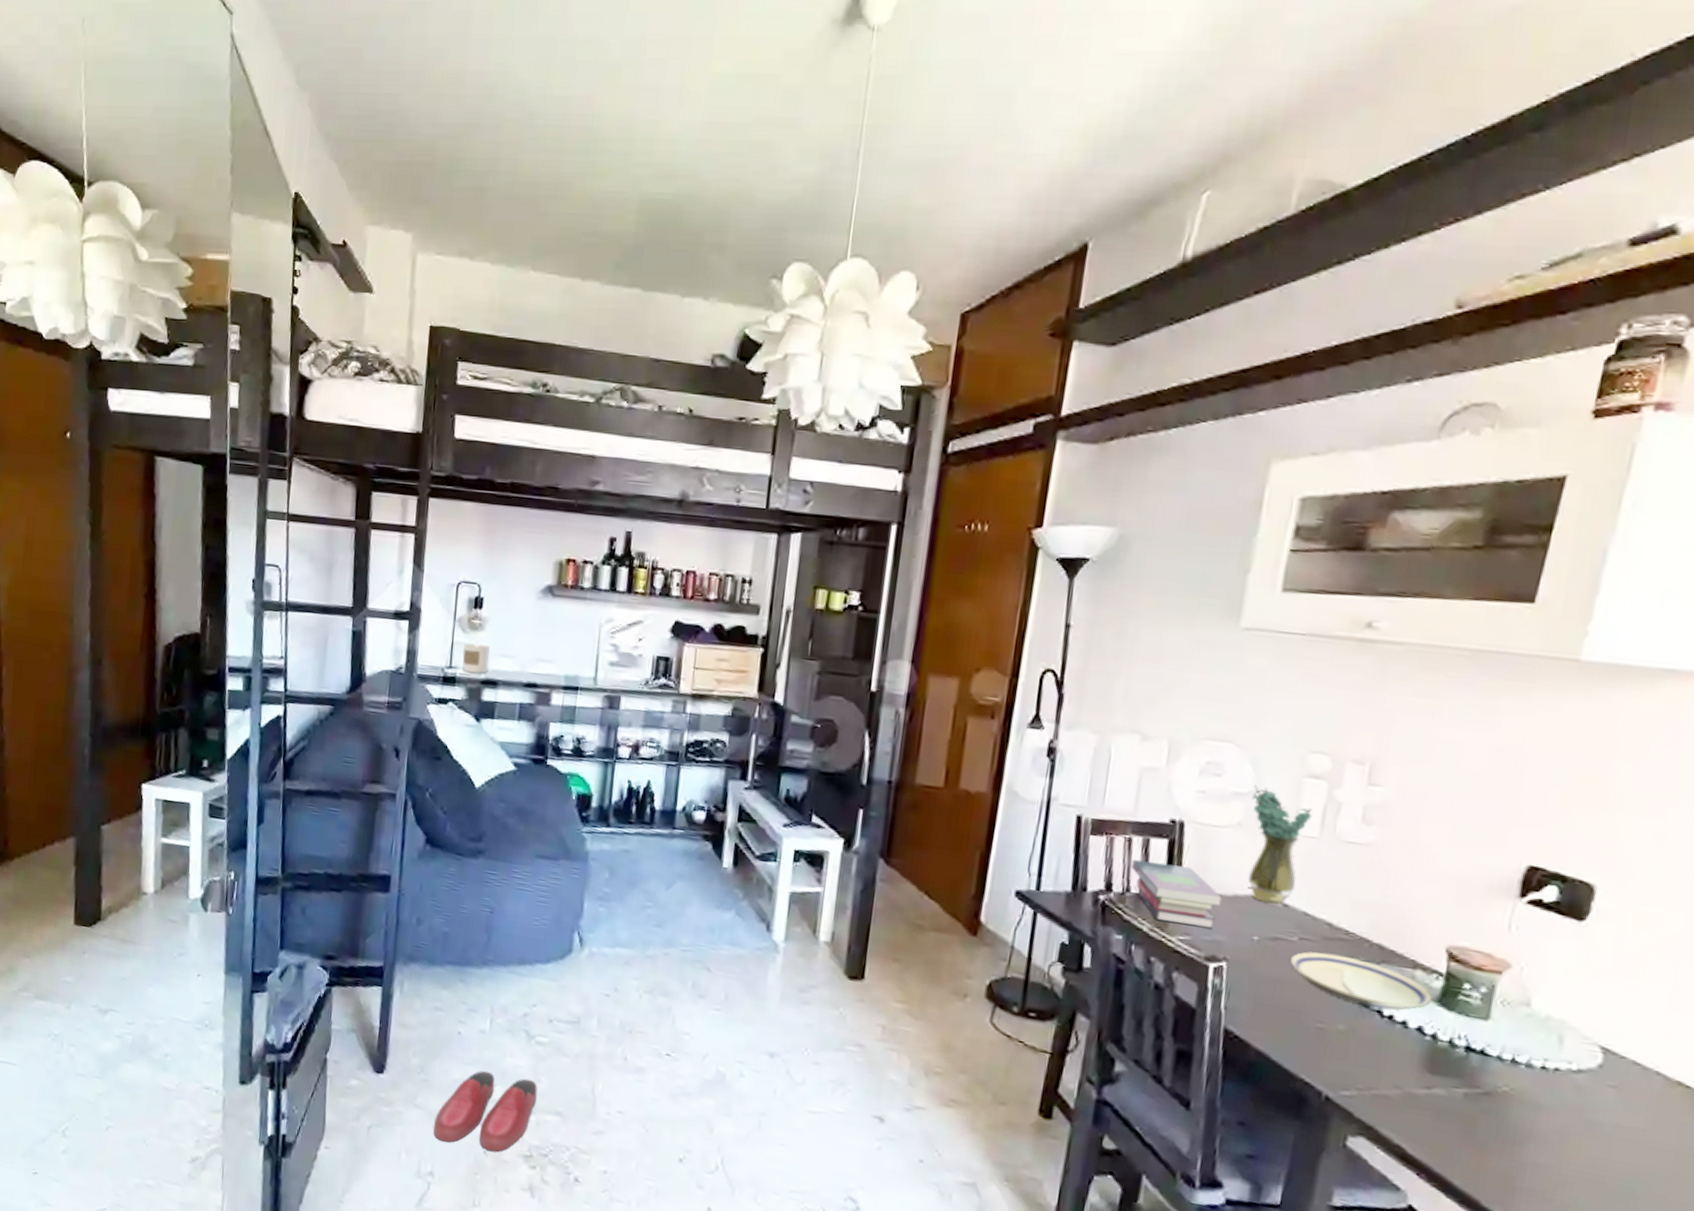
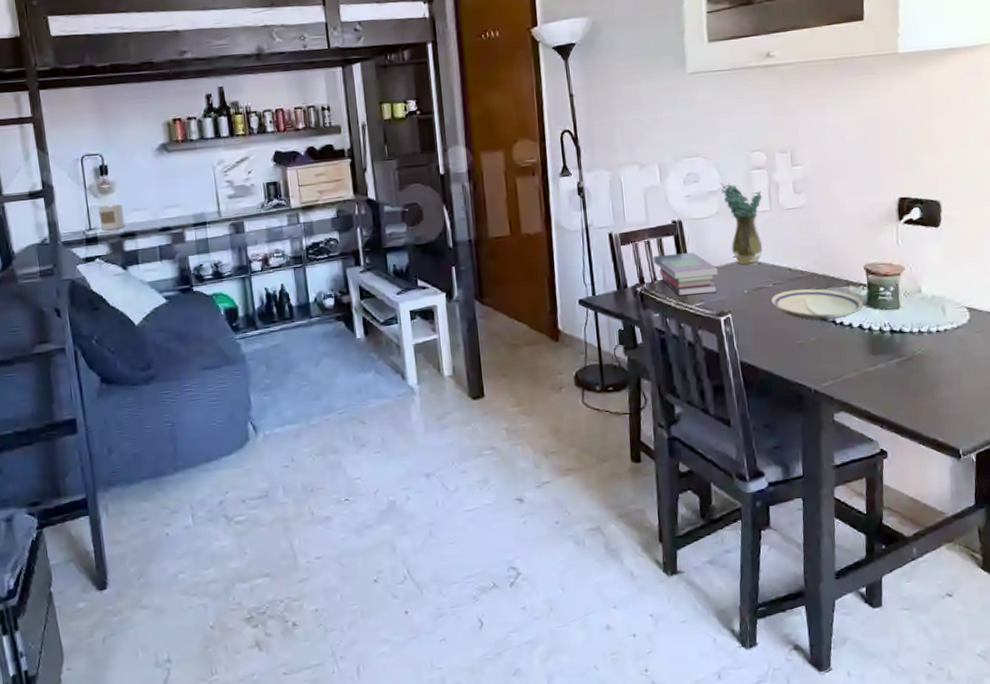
slippers: present [433,1070,538,1152] -> none [161,554,246,630]

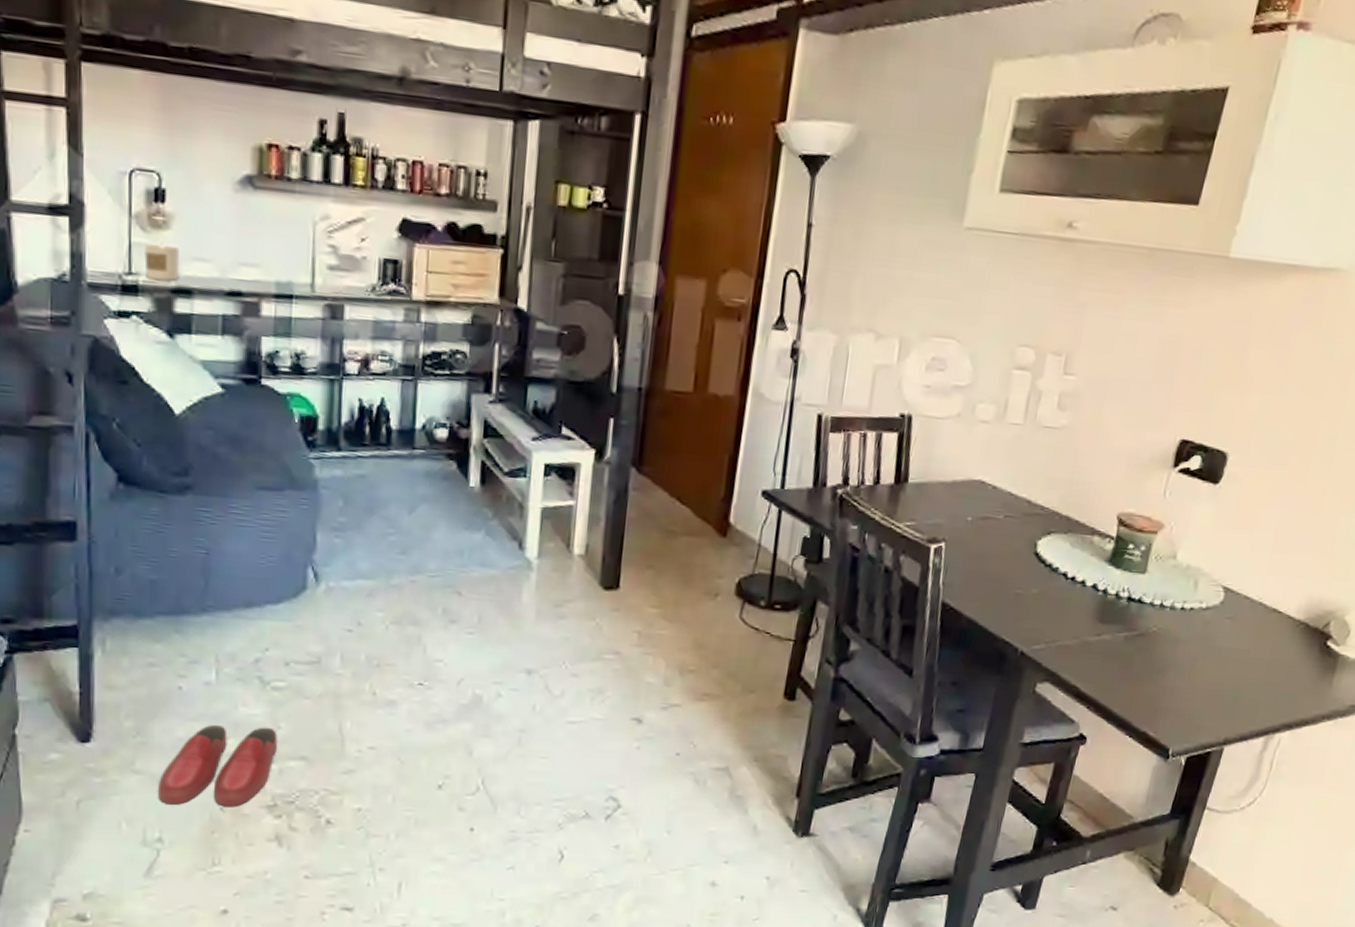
slippers: none [161,554,246,630] -> present [157,725,277,807]
books: present [653,252,718,297] -> none [865,454,943,514]
vase: present [721,183,762,265] -> none [964,377,1019,488]
plate: present [771,288,863,320] -> none [997,527,1105,573]

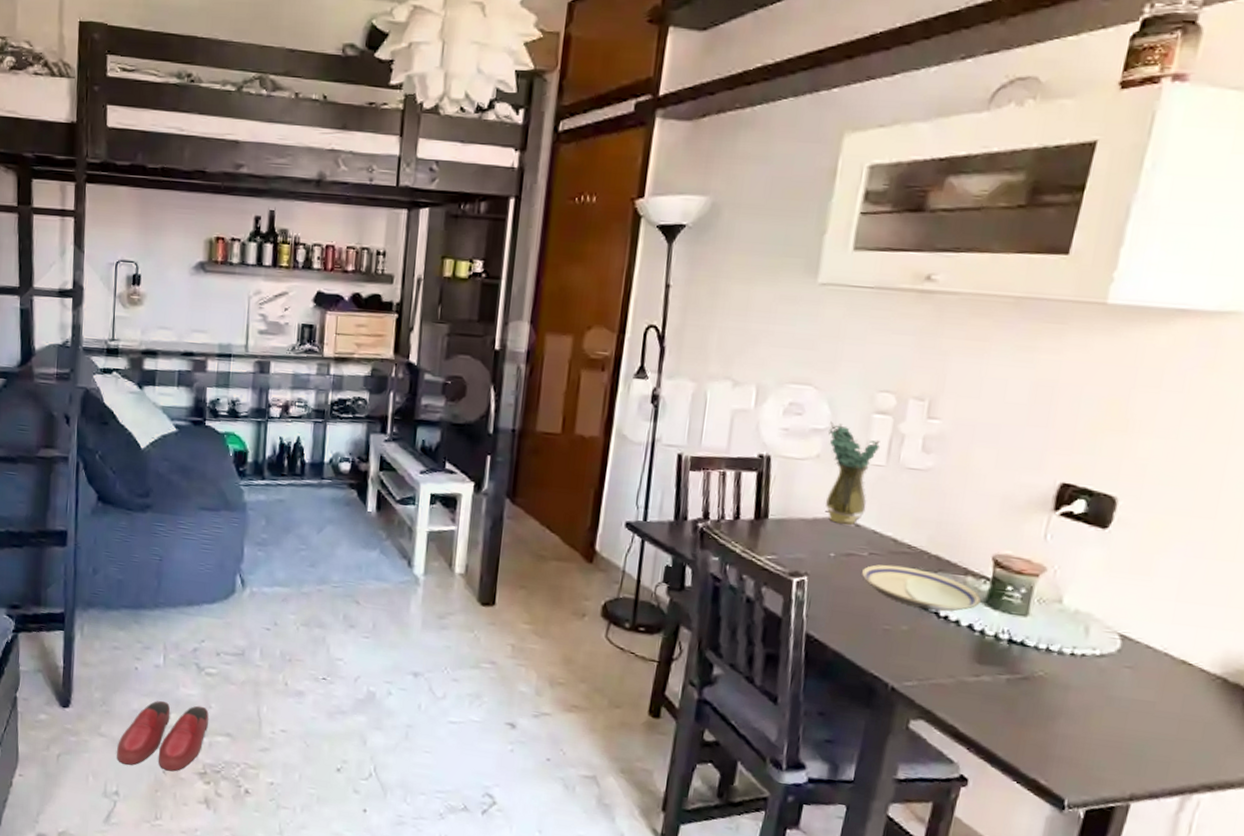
candle: present [144,239,180,281] -> none [123,313,150,345]
vase: none [964,377,1019,488] -> present [826,421,880,526]
plate: none [997,527,1105,573] -> present [862,564,981,612]

